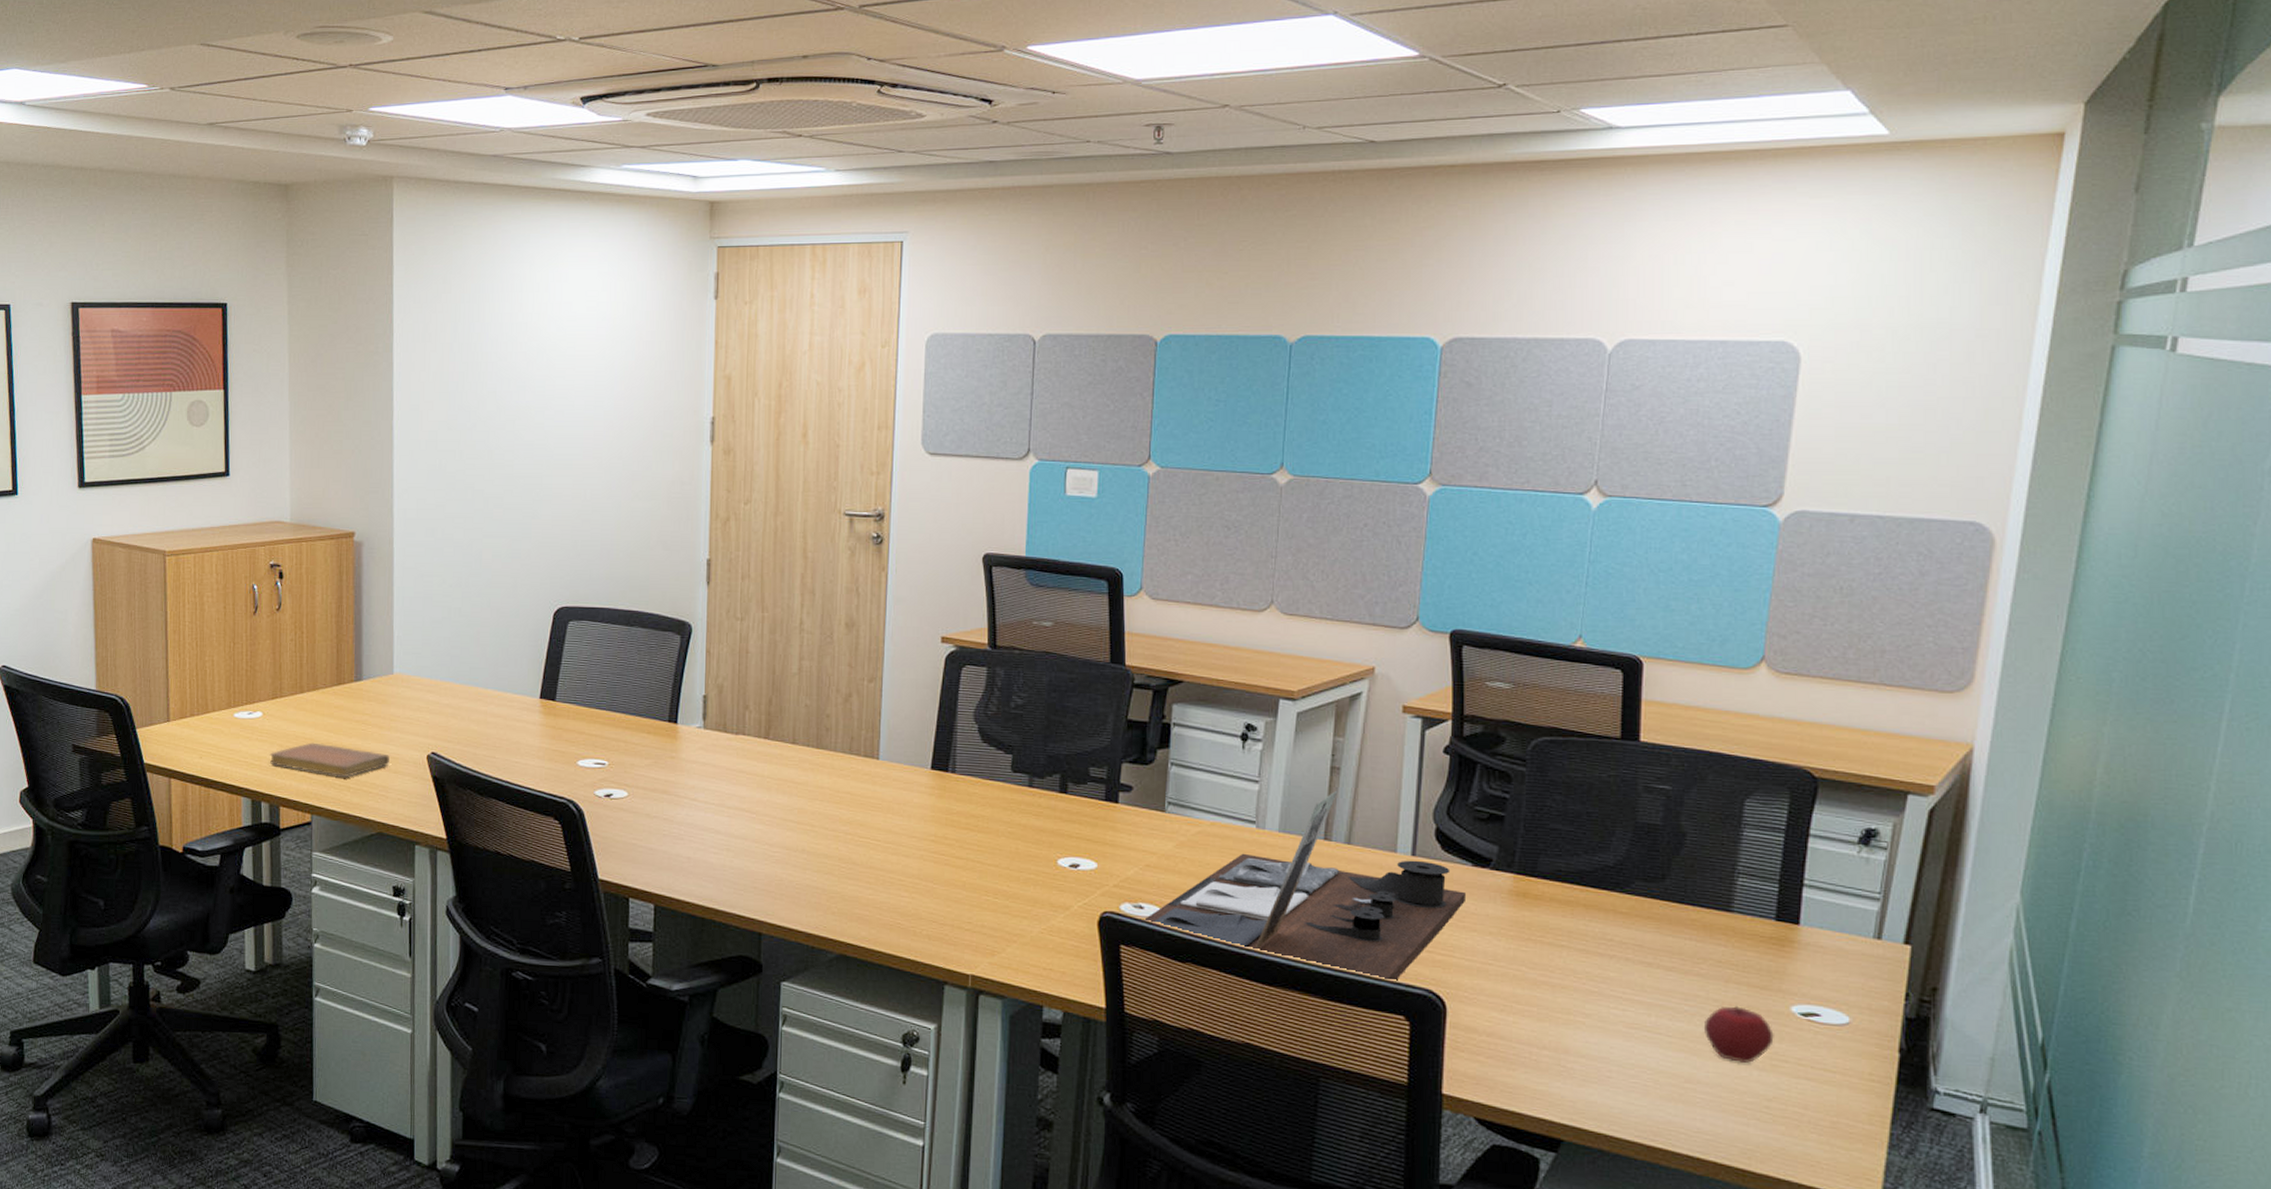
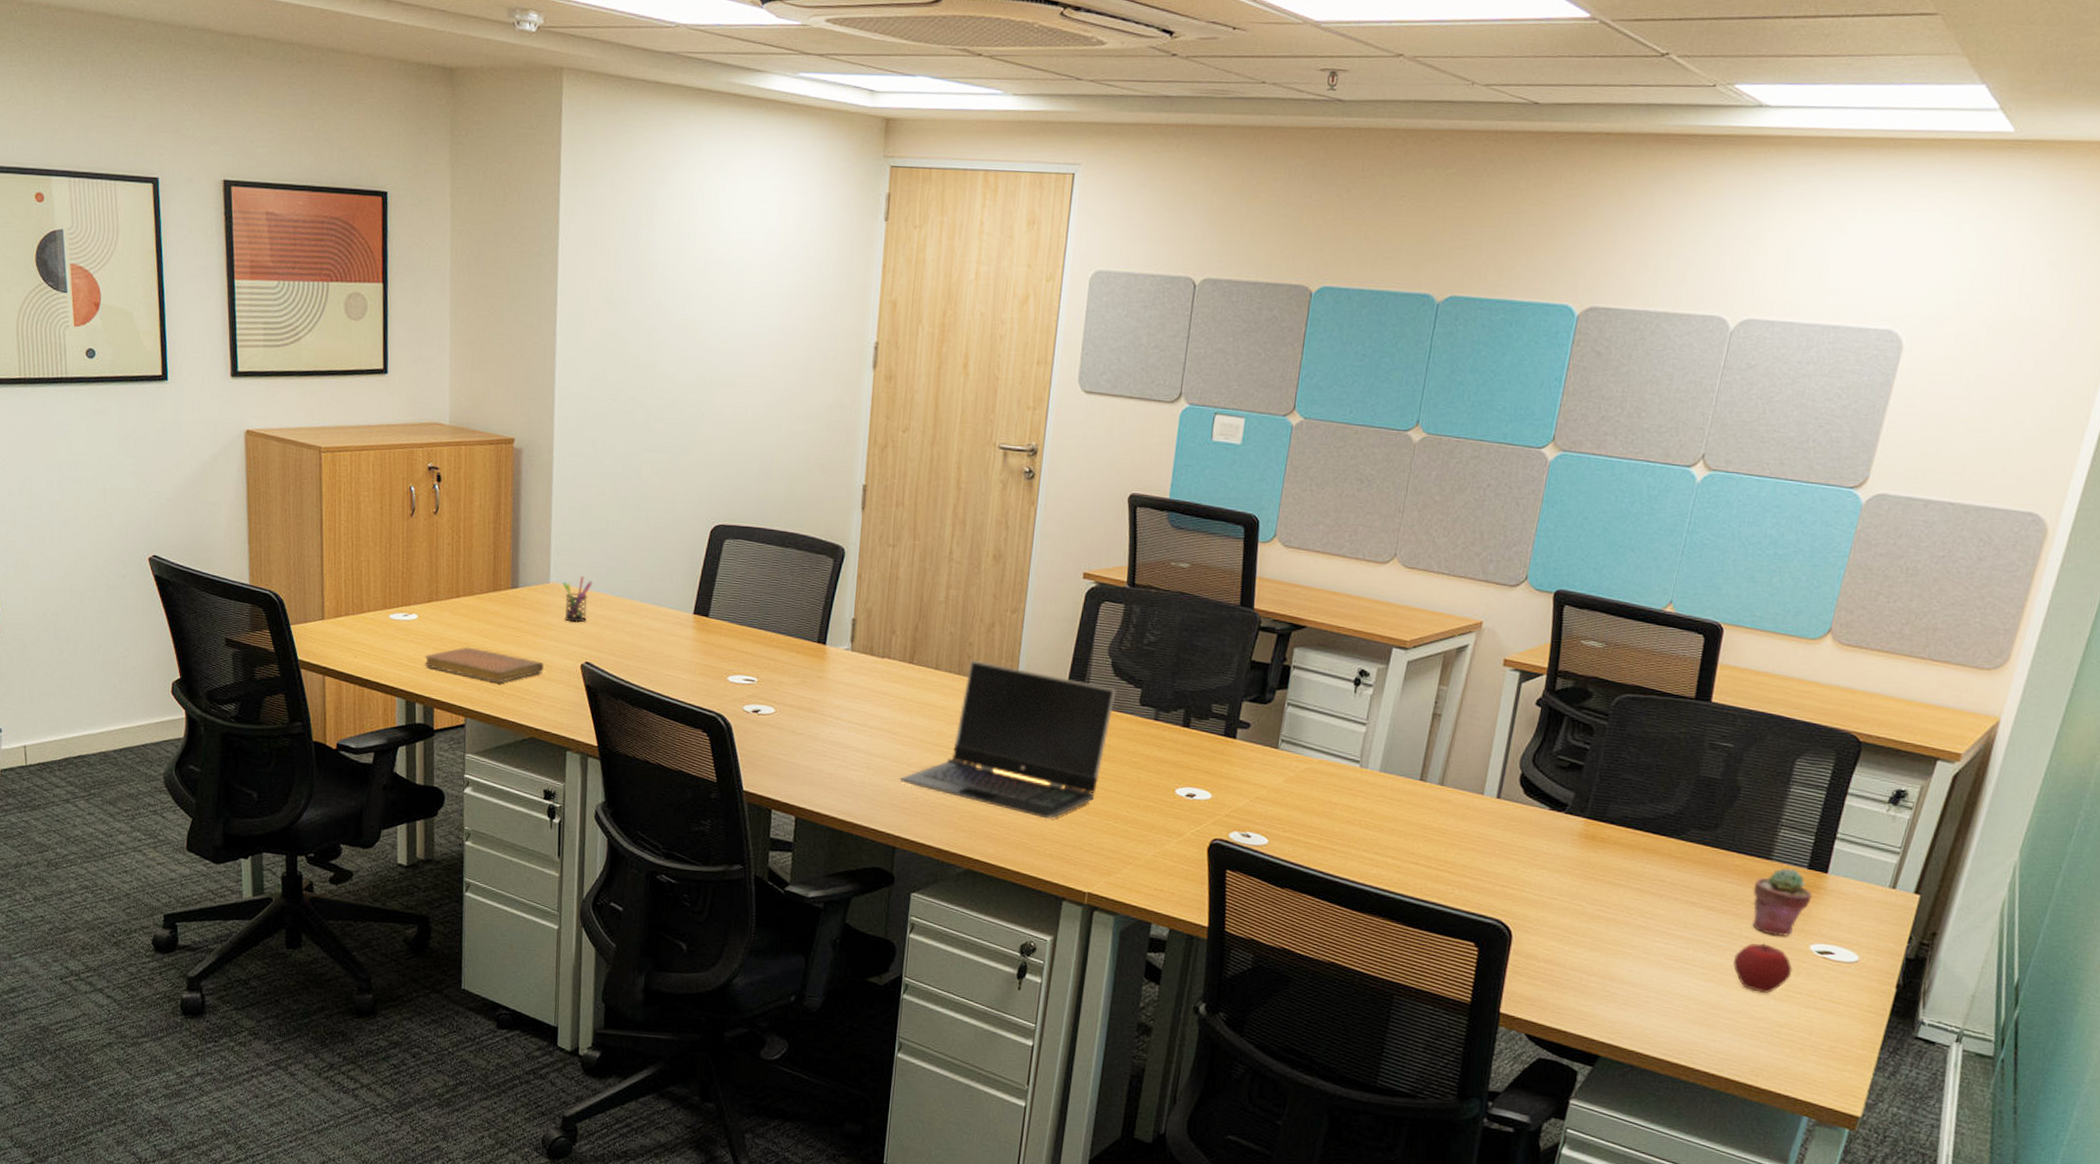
pen holder: none [406,665,436,713] -> present [563,575,593,623]
laptop computer: none [762,733,986,897] -> present [900,660,1117,819]
desk organizer: present [1145,790,1467,982] -> none [1251,735,1542,912]
potted succulent: none [1716,920,1785,998] -> present [1752,867,1812,937]

